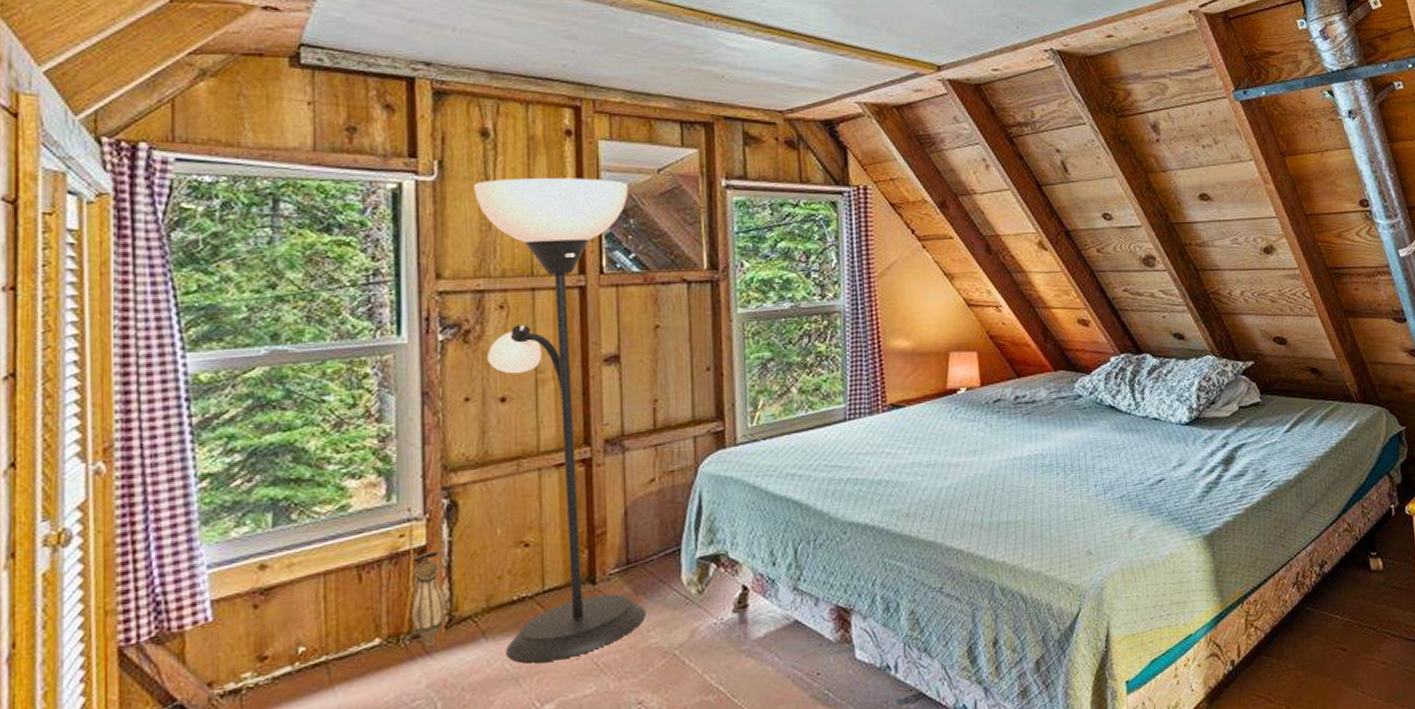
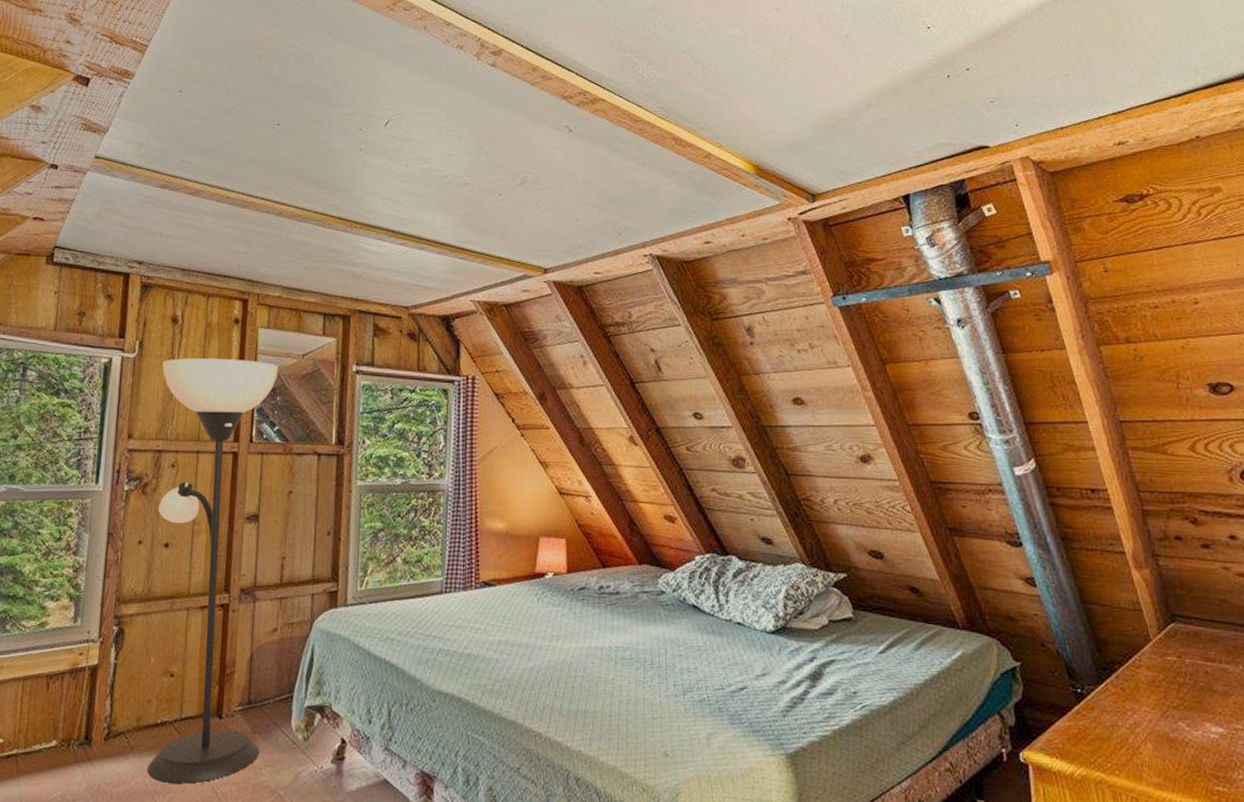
pitcher plant: present [411,551,446,649] -> none [80,670,107,756]

